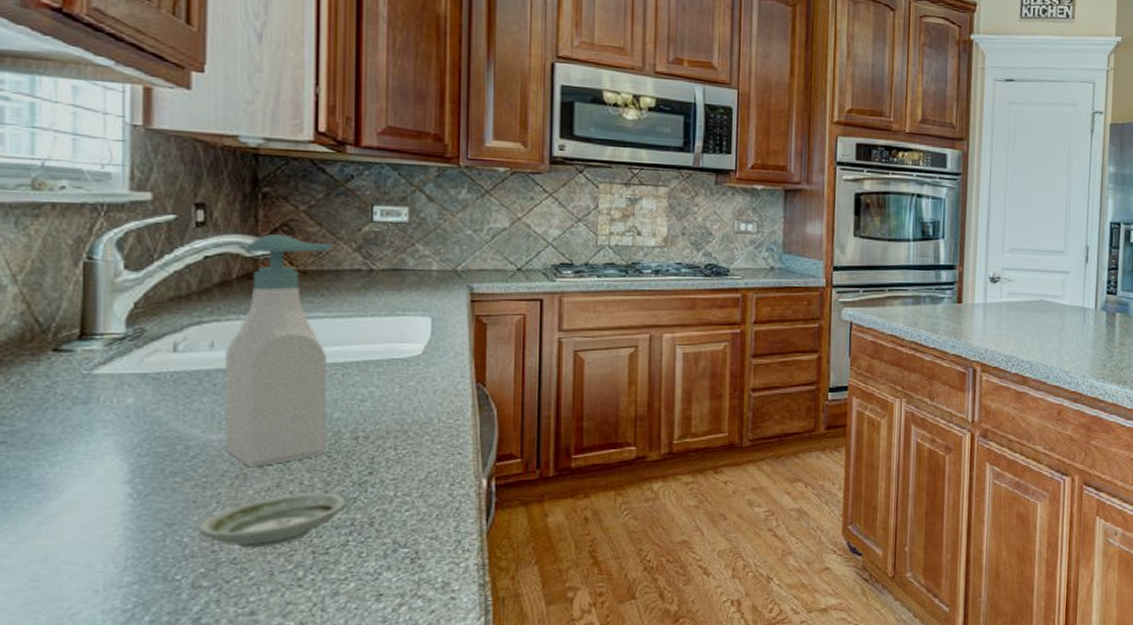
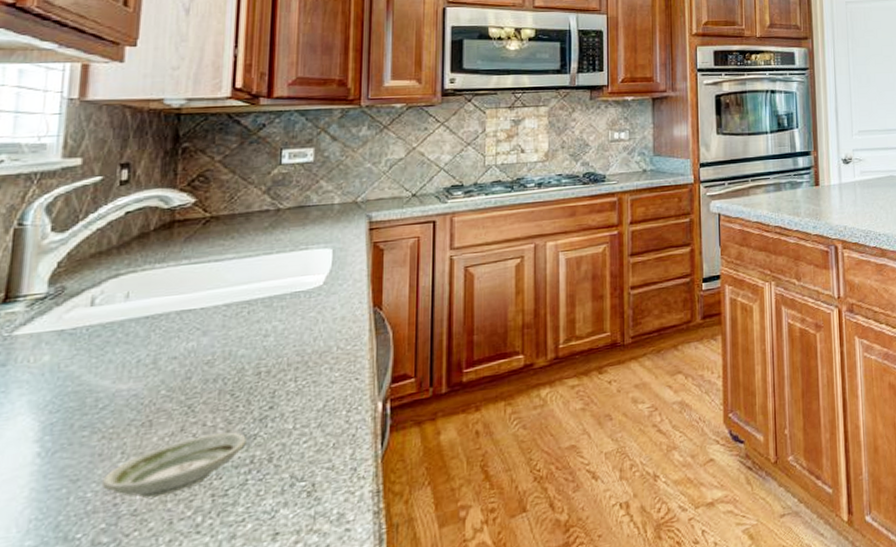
soap bottle: present [225,234,333,468] -> none [133,184,244,414]

